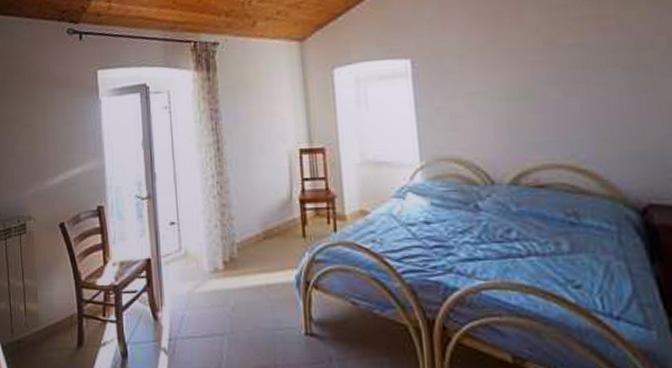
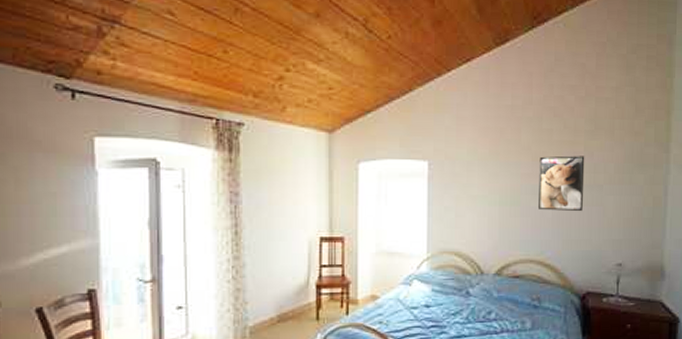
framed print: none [553,31,626,103] -> present [539,155,585,211]

